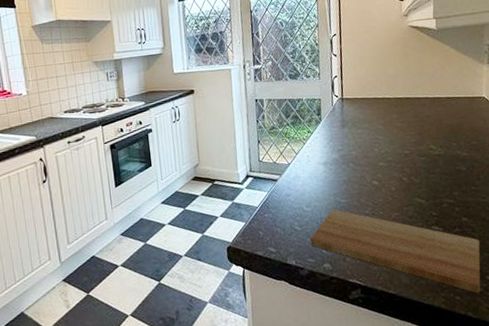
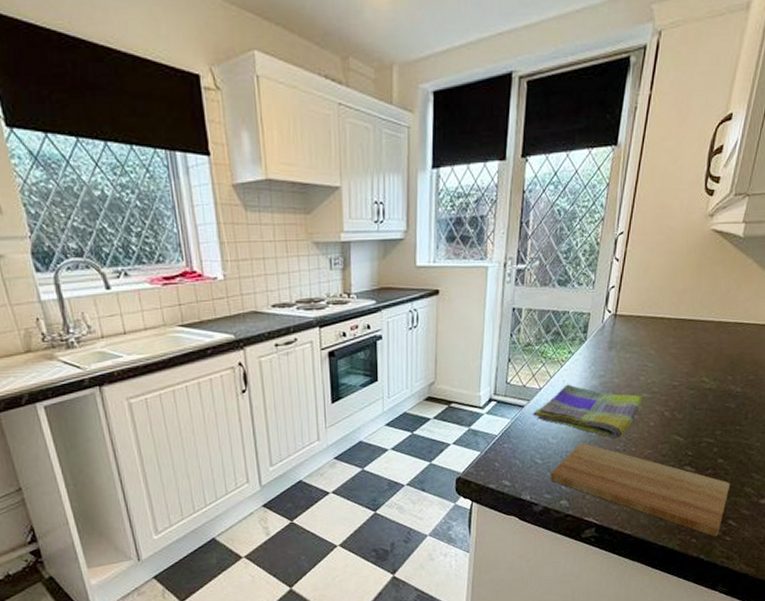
dish towel: none [285,158,381,204] -> present [532,384,643,438]

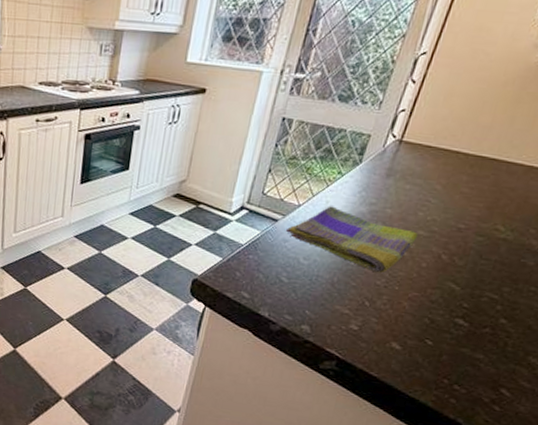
cutting board: present [550,442,731,537] -> none [294,269,512,403]

